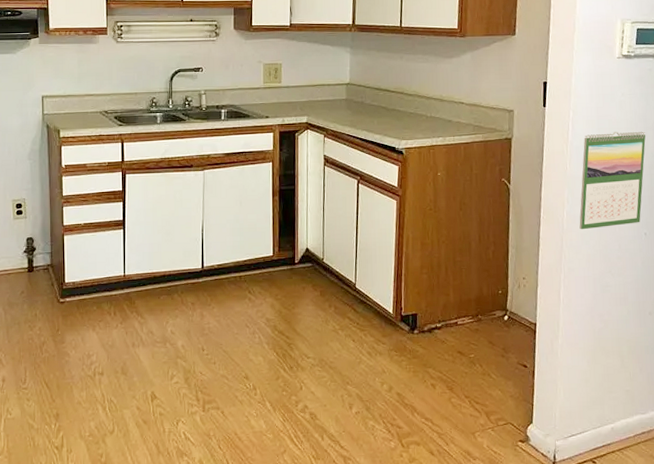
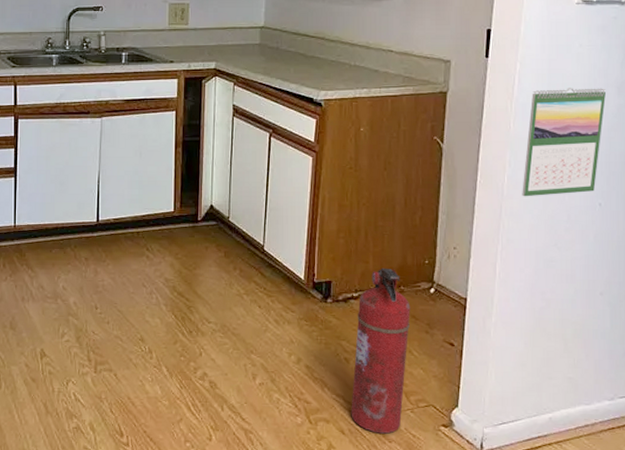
fire extinguisher: none [438,299,488,452] -> present [351,268,411,434]

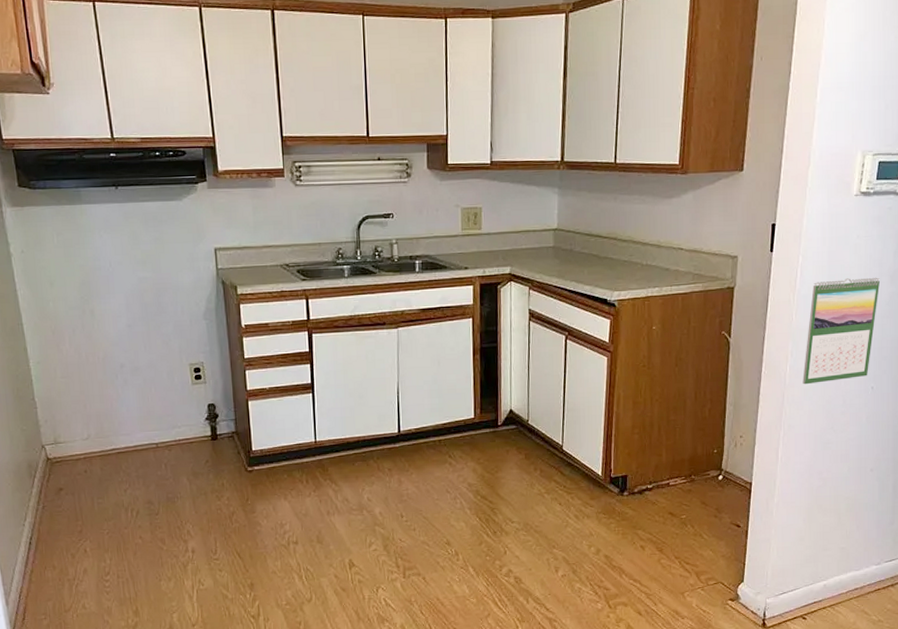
fire extinguisher: present [351,268,411,434] -> none [647,459,701,612]

